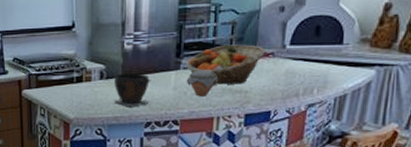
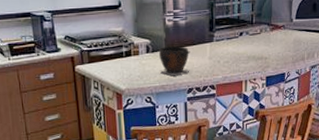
fruit basket: present [186,44,265,85] -> none [218,19,278,53]
jar: present [186,70,217,97] -> none [219,41,243,64]

